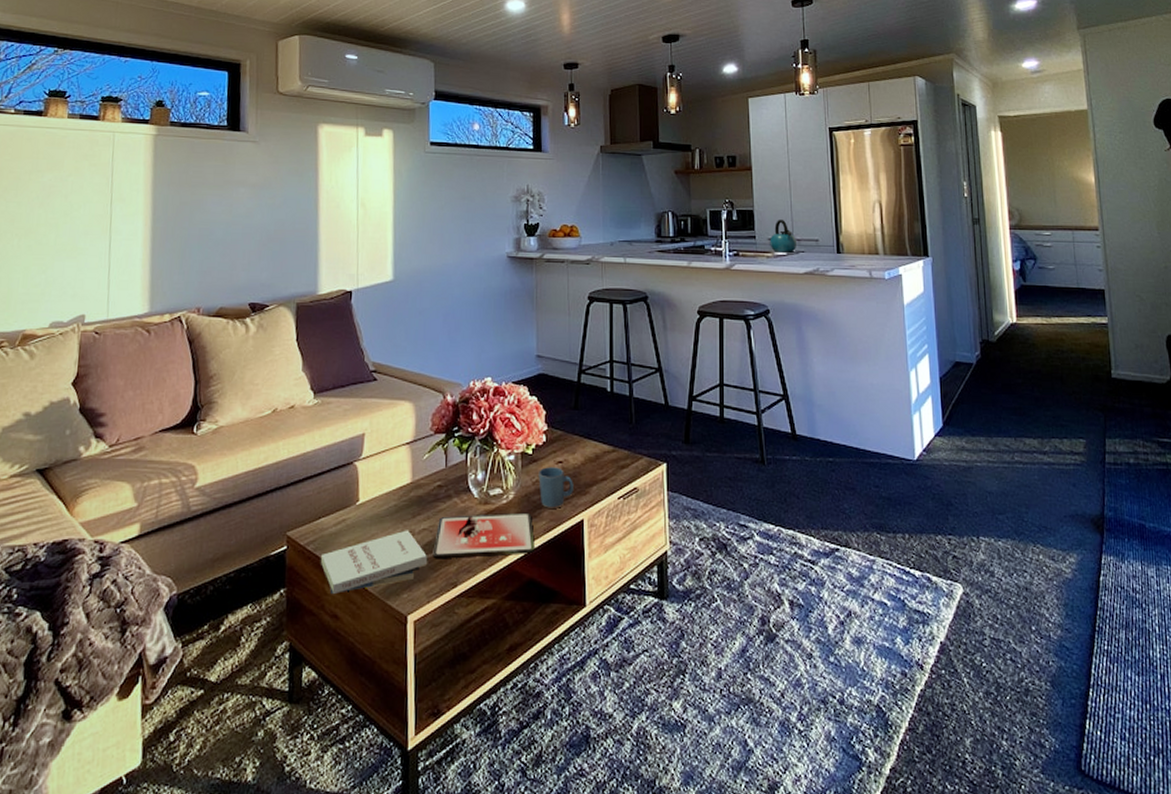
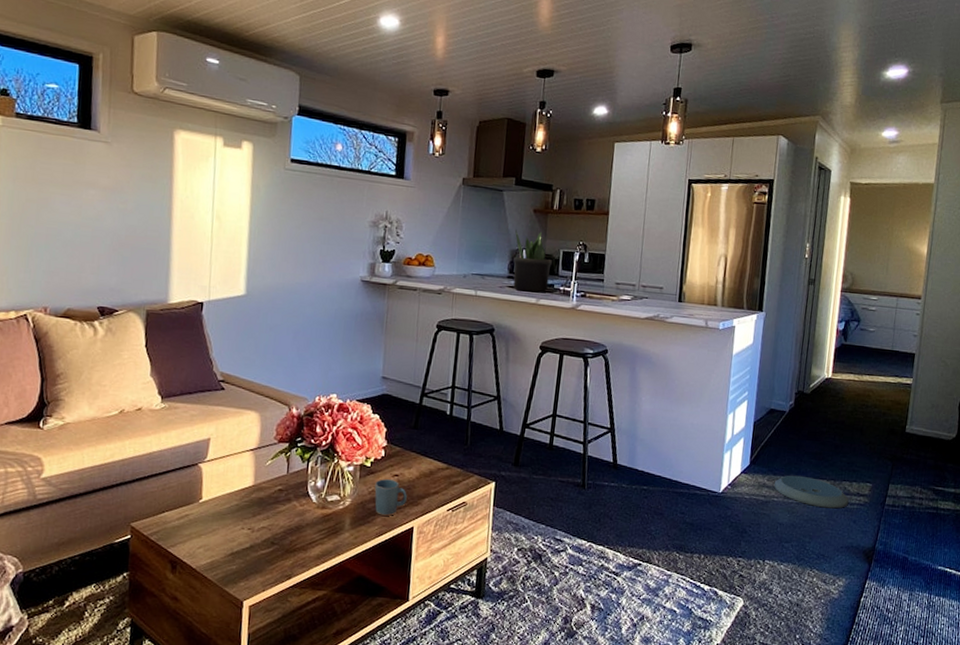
books: present [320,530,428,595] -> none [162,527,265,580]
tablet: present [432,512,534,559] -> none [270,517,366,554]
planter: none [659,192,699,255] -> present [513,229,552,293]
kettle: present [770,220,798,252] -> none [616,265,643,298]
robot vacuum: none [975,435,1063,471] -> present [774,475,849,509]

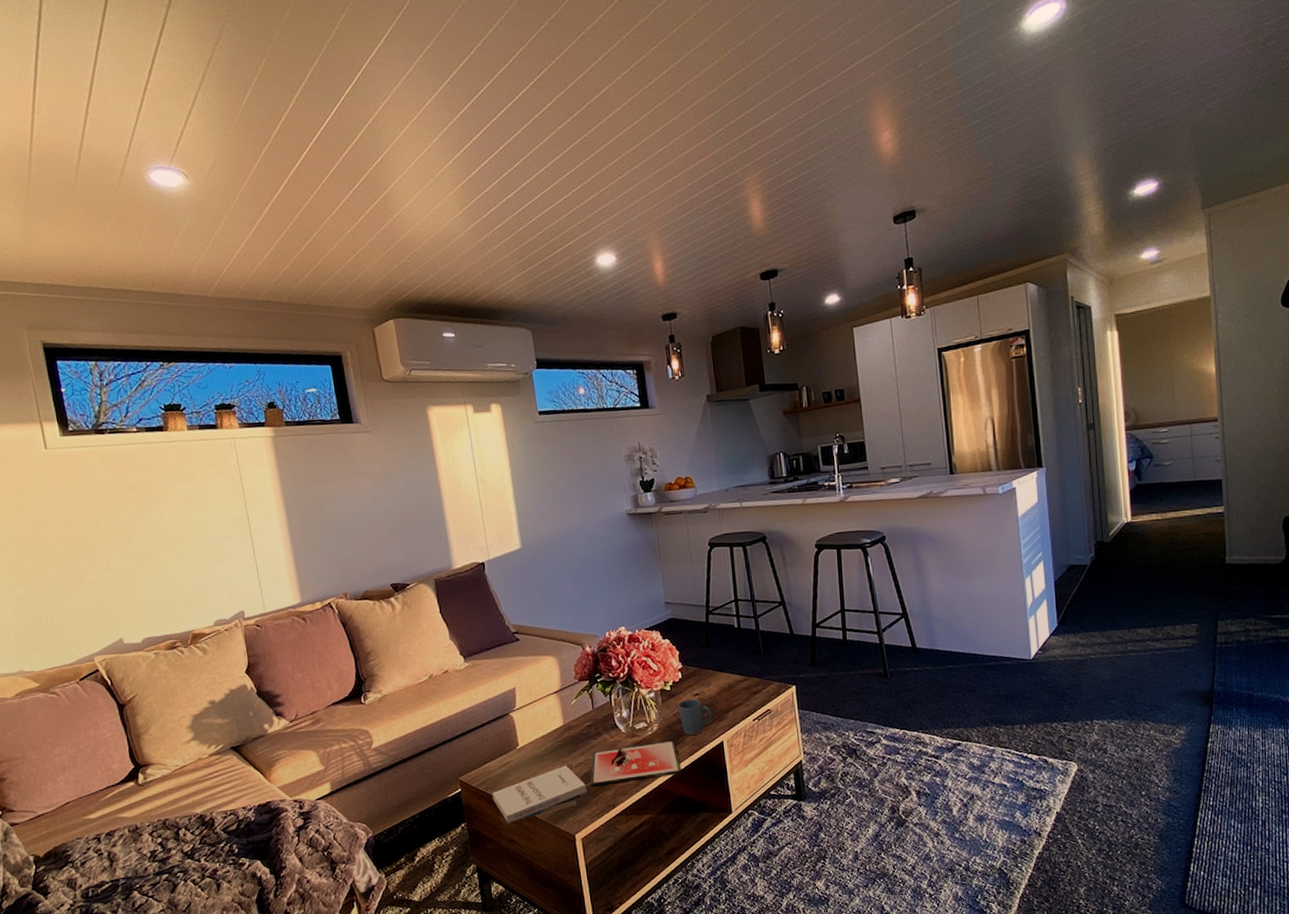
books: none [162,527,265,580] -> present [491,765,588,824]
tablet: none [270,517,366,554] -> present [590,740,681,787]
planter: present [513,229,552,293] -> none [769,432,812,495]
robot vacuum: present [774,475,849,509] -> none [1089,628,1175,657]

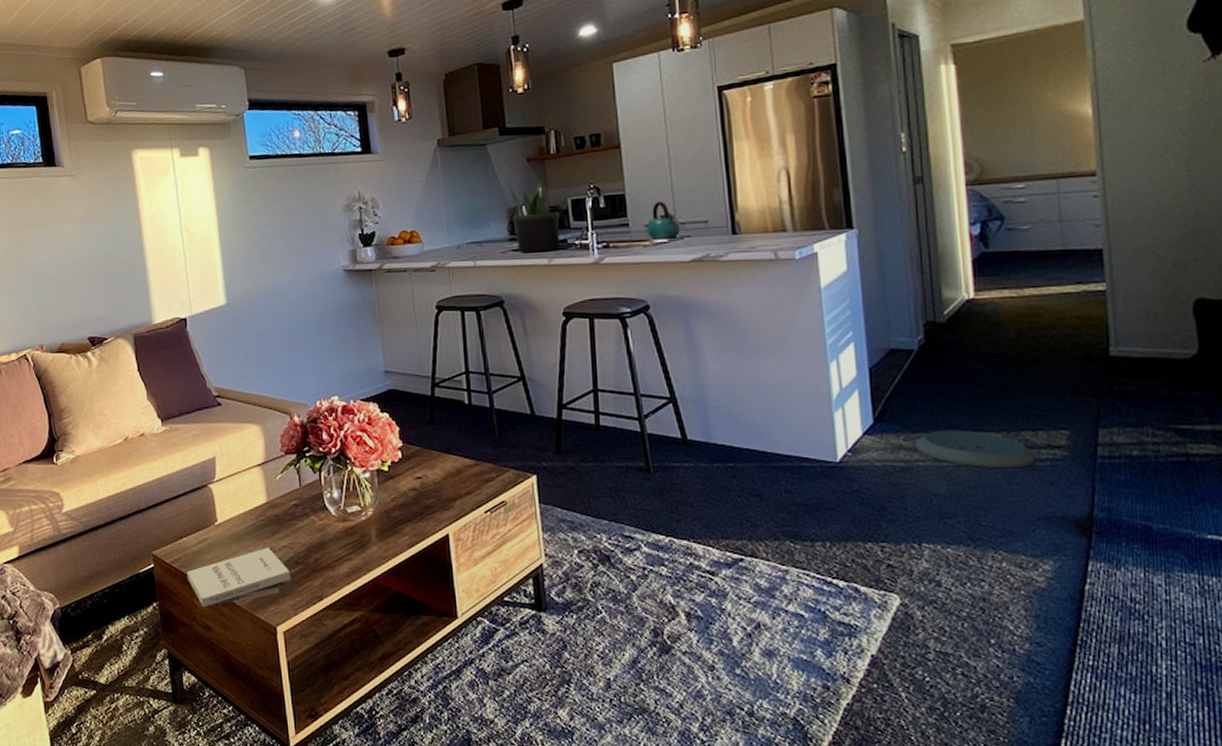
tablet: present [590,740,681,787] -> none [295,528,399,574]
mug: present [678,699,712,735] -> none [397,483,436,524]
planter: none [769,432,812,495] -> present [509,182,560,253]
kettle: none [882,447,910,480] -> present [646,202,682,240]
robot vacuum: none [1089,628,1175,657] -> present [916,430,1037,469]

